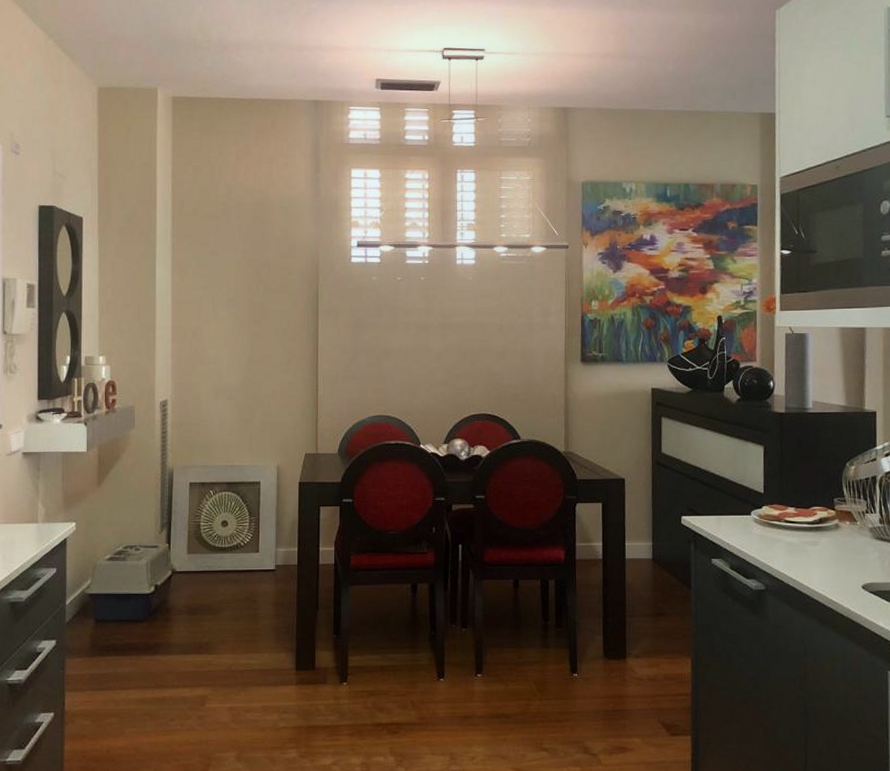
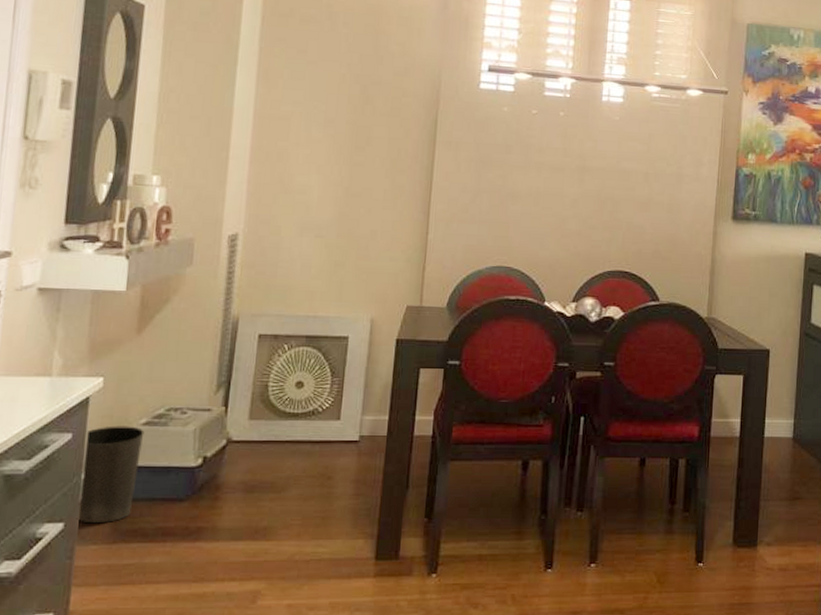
waste basket: none [64,561,109,641] -> present [76,426,145,524]

